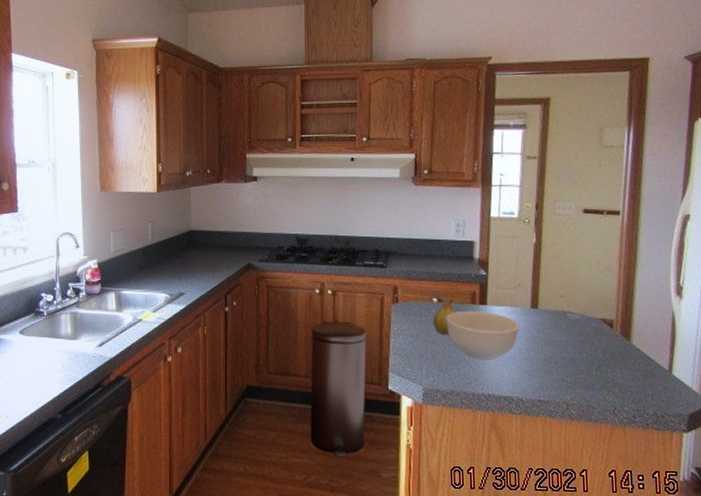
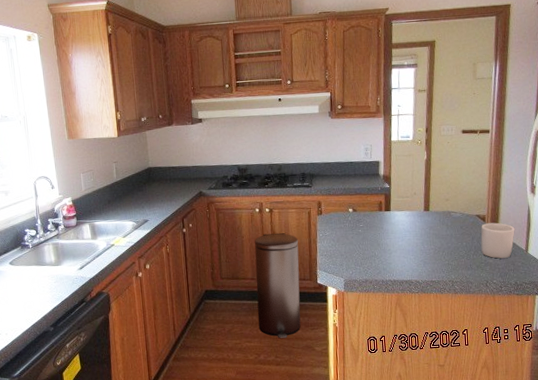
fruit: present [433,298,456,336] -> none [350,208,367,238]
bowl: present [446,310,520,360] -> none [359,216,416,254]
mug: none [606,330,654,379] -> present [481,222,515,259]

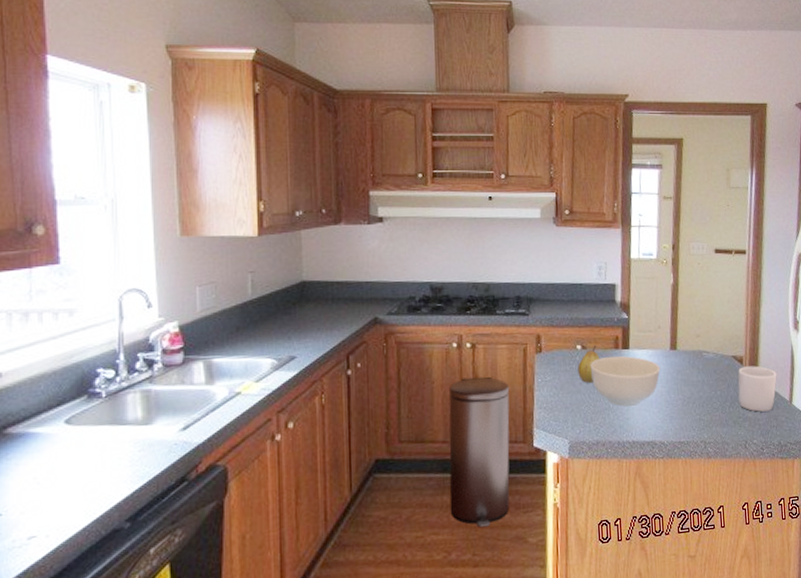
fruit: none [350,208,367,238] -> present [578,344,600,384]
bowl: none [359,216,416,254] -> present [590,355,661,407]

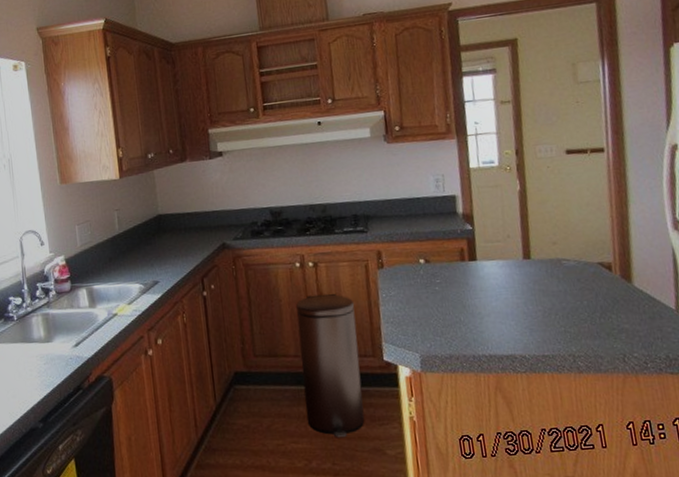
fruit: present [578,344,600,384] -> none [422,258,446,298]
bowl: present [590,355,661,407] -> none [435,267,514,320]
mug: present [738,365,777,412] -> none [607,272,657,323]

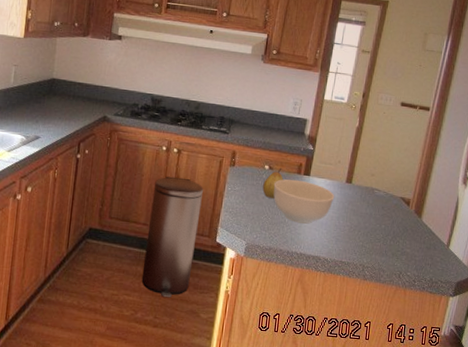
fruit: none [422,258,446,298] -> present [262,167,284,200]
bowl: none [435,267,514,320] -> present [273,179,335,224]

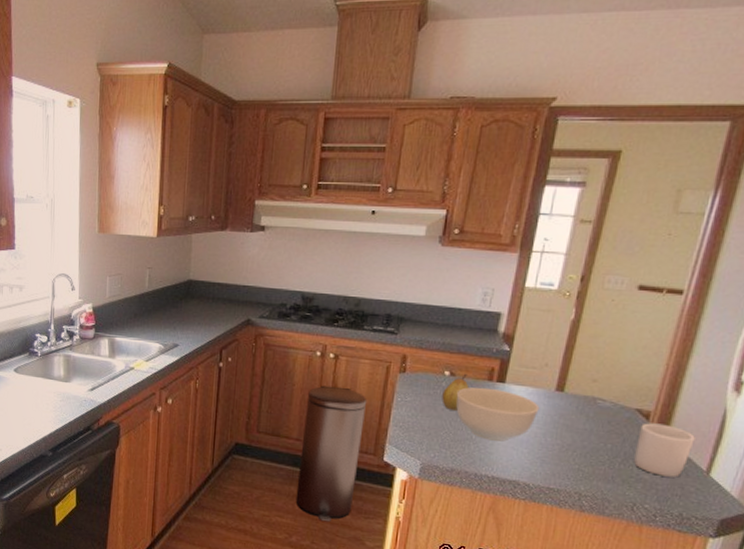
mug: none [400,208,439,250] -> present [634,423,695,477]

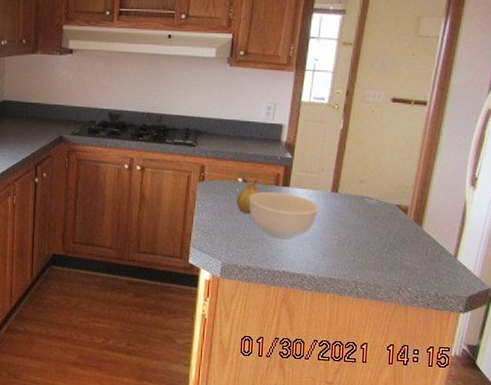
pedal bin: present [295,385,368,522] -> none [111,196,172,324]
mug: present [634,423,695,477] -> none [397,216,444,263]

